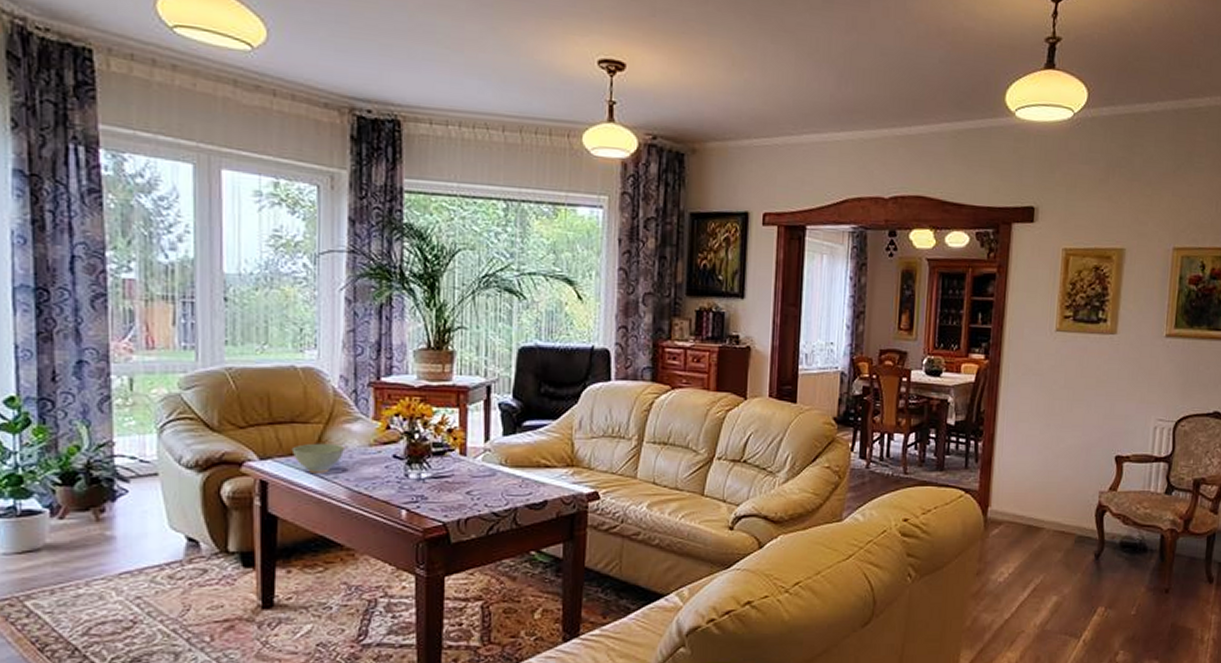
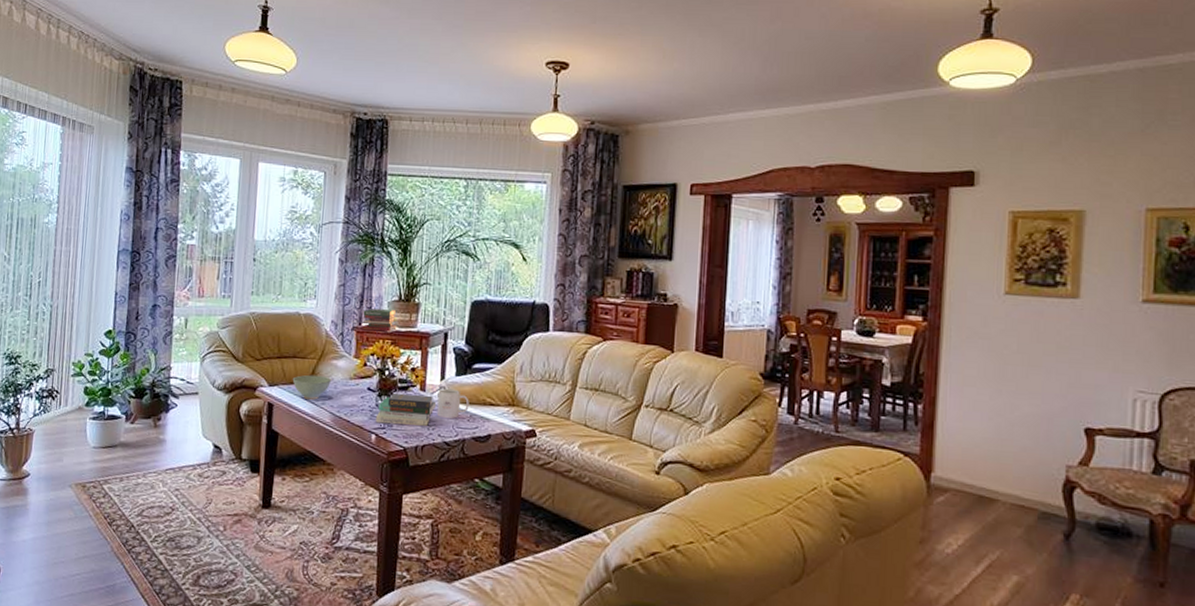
books: none [381,358,427,388] -> present [361,308,397,332]
books: none [405,460,480,497] -> present [375,394,436,426]
mug: none [481,450,520,486] -> present [436,388,469,420]

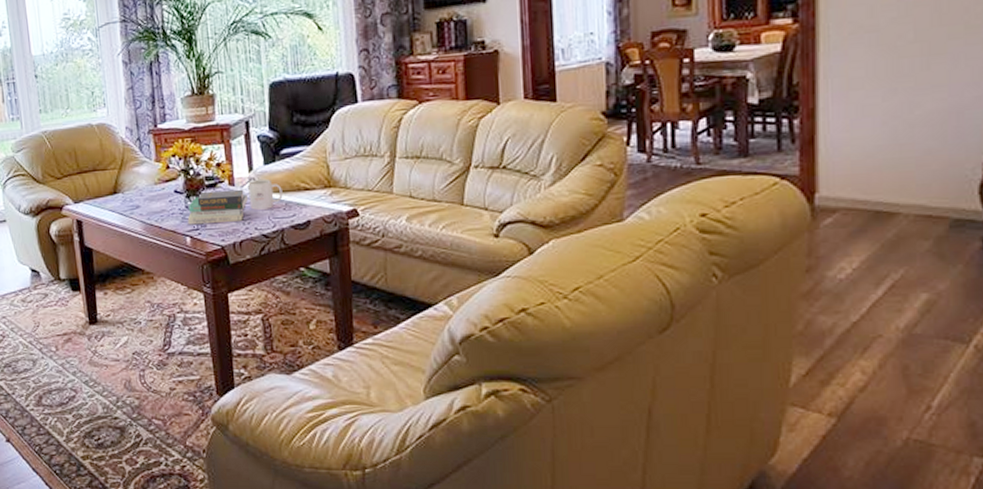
bowl: present [292,374,332,400] -> none [96,185,137,211]
books: present [361,308,397,332] -> none [156,104,195,133]

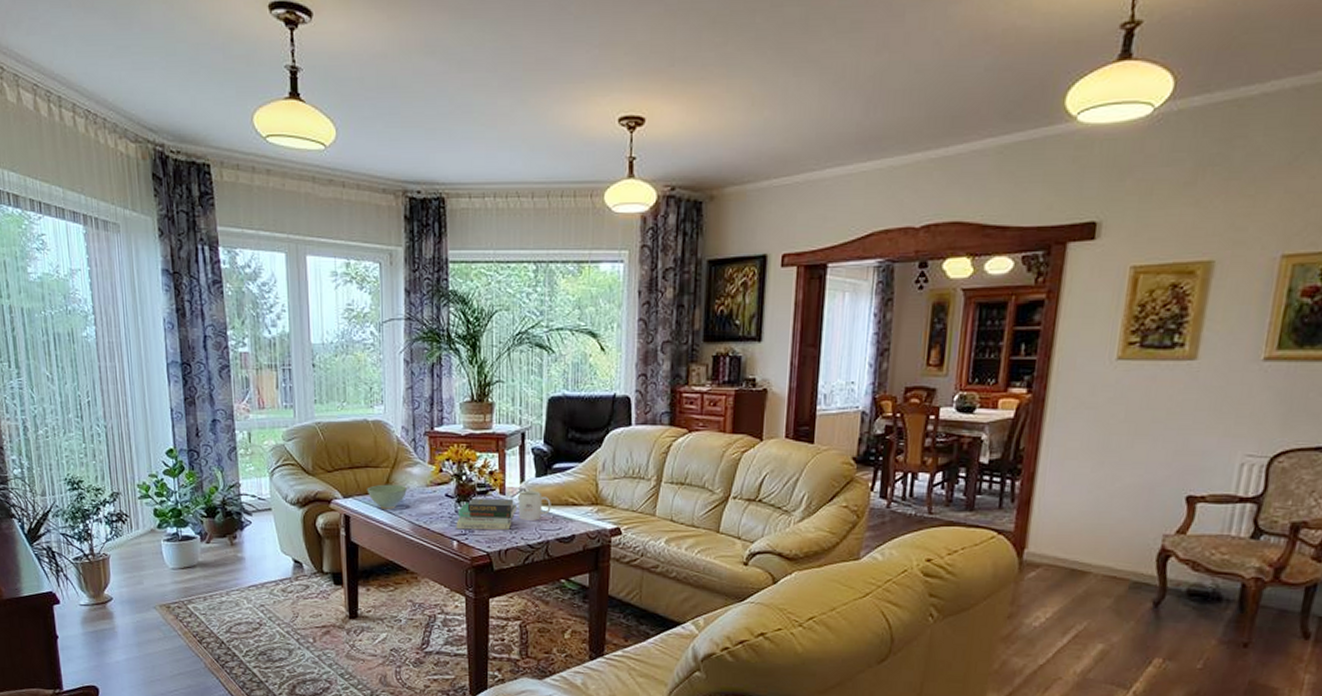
bowl: none [96,185,137,211] -> present [367,484,408,509]

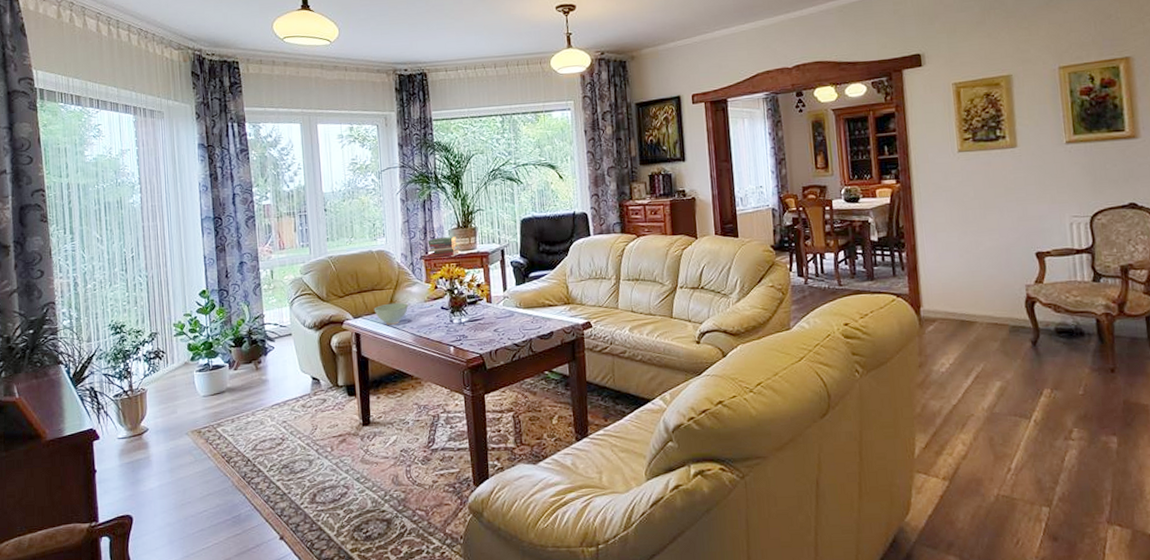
books: none [434,410,471,436] -> present [428,235,459,259]
books: present [456,498,517,531] -> none [451,305,502,337]
mug: present [518,490,551,522] -> none [502,297,531,324]

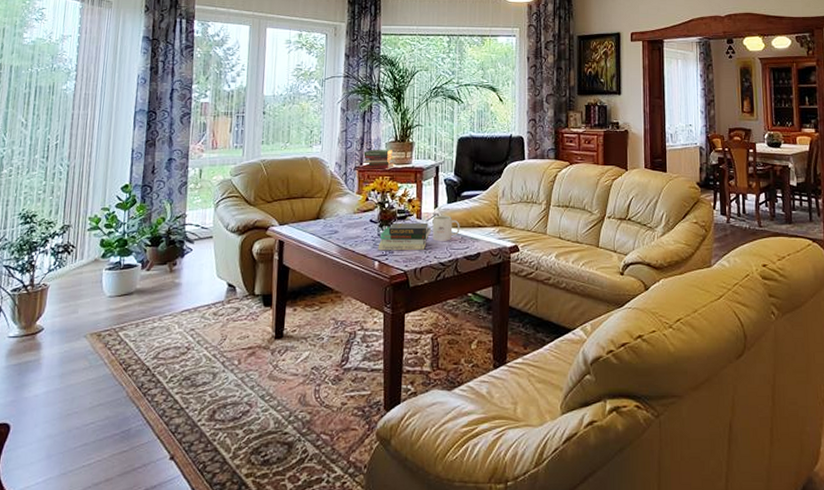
bowl: present [374,302,409,325] -> none [301,212,338,234]
books: none [451,305,502,337] -> present [378,222,431,251]
mug: none [502,297,531,324] -> present [432,215,460,242]

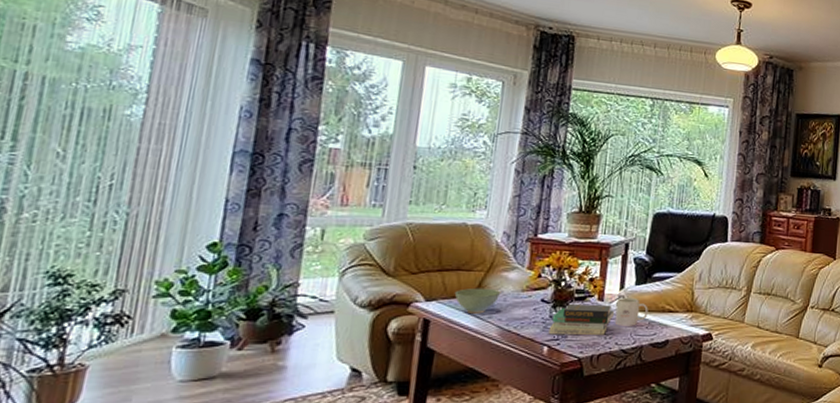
bowl: none [301,212,338,234] -> present [454,288,502,314]
books: present [363,149,394,170] -> none [537,219,576,244]

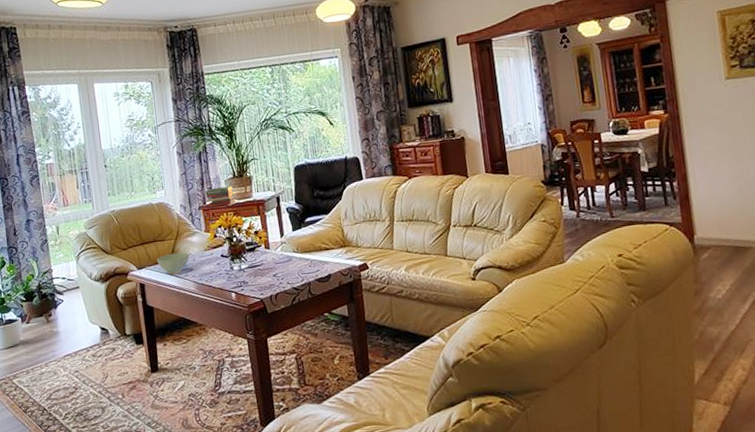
books: none [537,219,576,244] -> present [205,185,236,209]
books: present [548,304,614,336] -> none [232,251,281,283]
mug: present [614,297,648,328] -> none [280,242,309,269]

